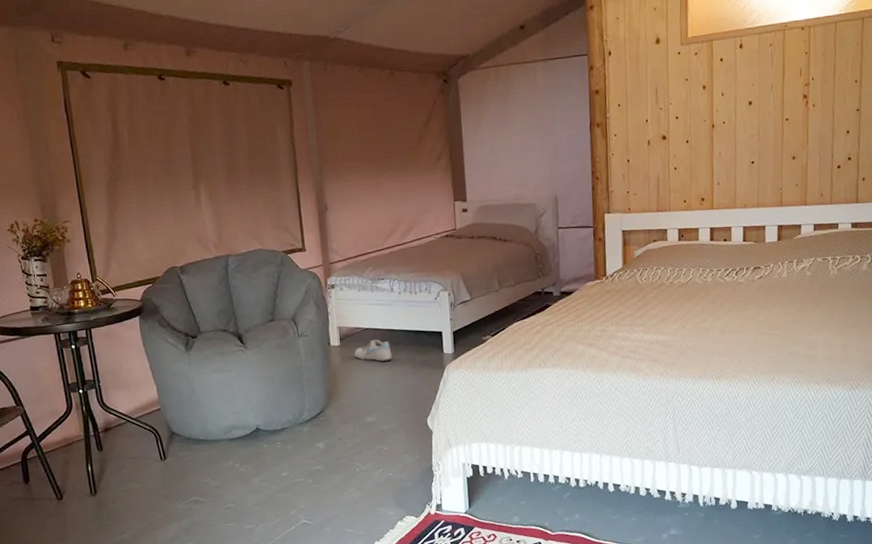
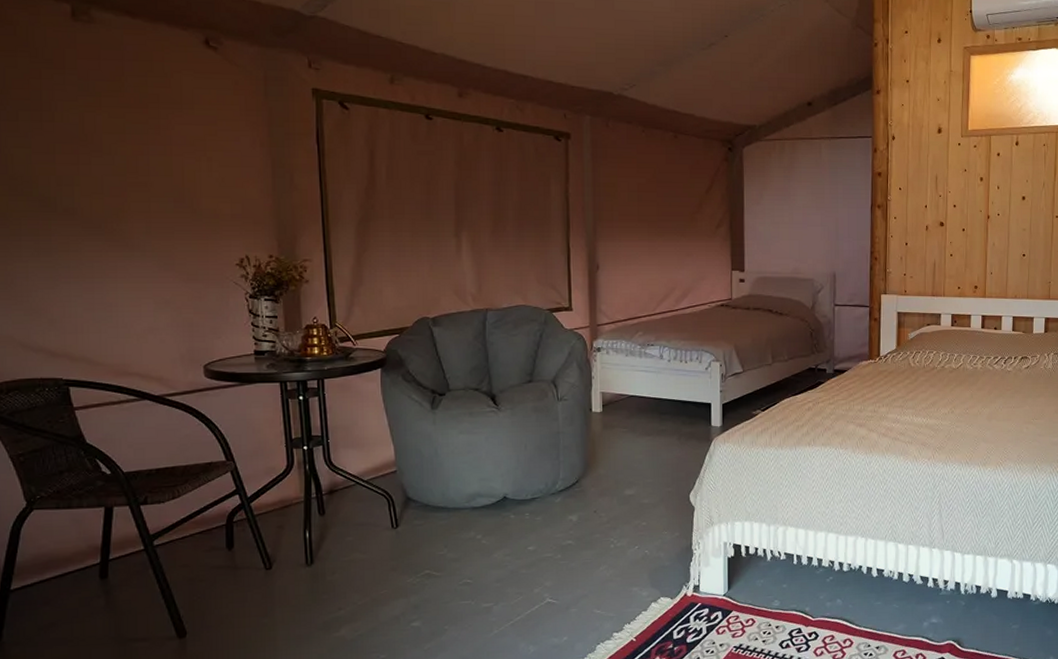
shoe: present [354,339,393,361] -> none [617,407,657,431]

